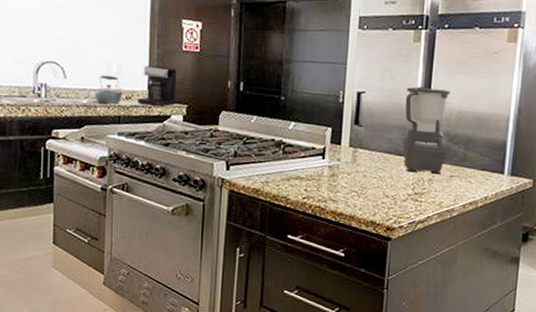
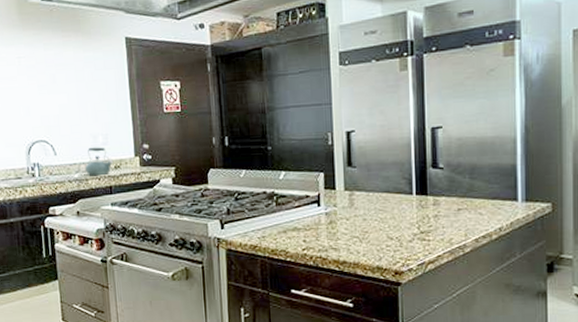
coffee maker: present [138,65,177,106] -> none [126,131,163,172]
blender: present [402,86,450,175] -> none [398,117,451,210]

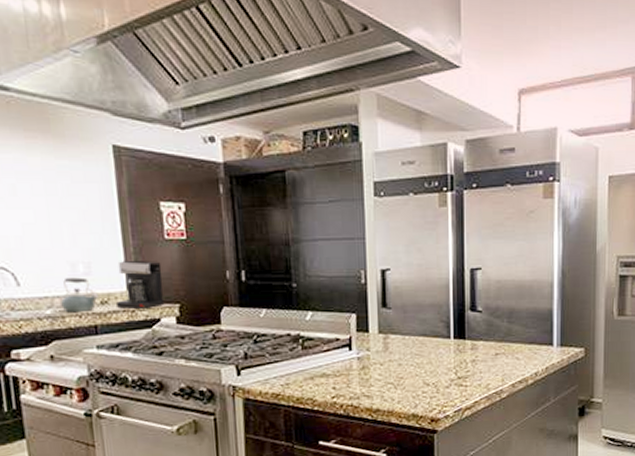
coffee maker: none [126,131,163,172] -> present [117,261,165,309]

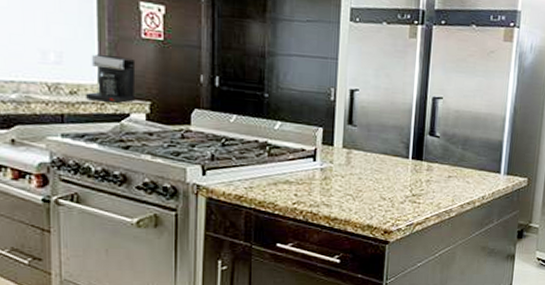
kettle: present [61,277,100,313] -> none [28,64,69,101]

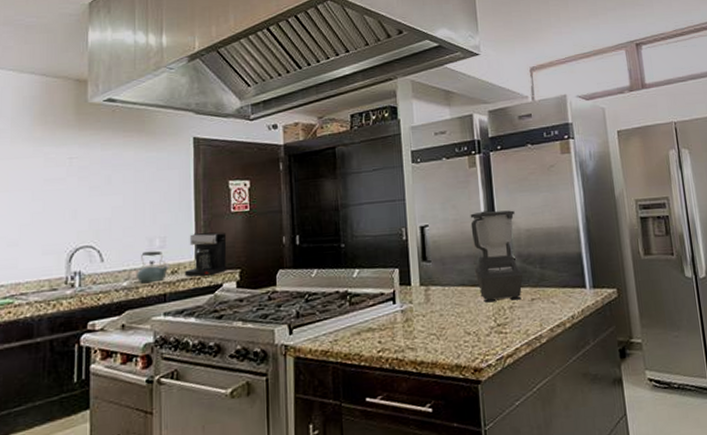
kettle: none [28,64,69,101] -> present [137,251,171,284]
blender: none [399,85,447,175] -> present [470,210,523,303]

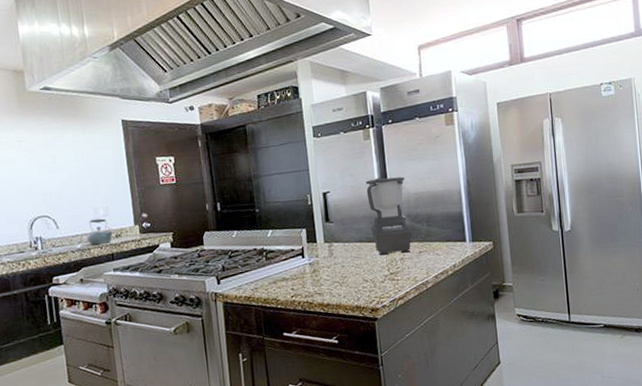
coffee maker: present [185,232,227,277] -> none [127,201,162,239]

